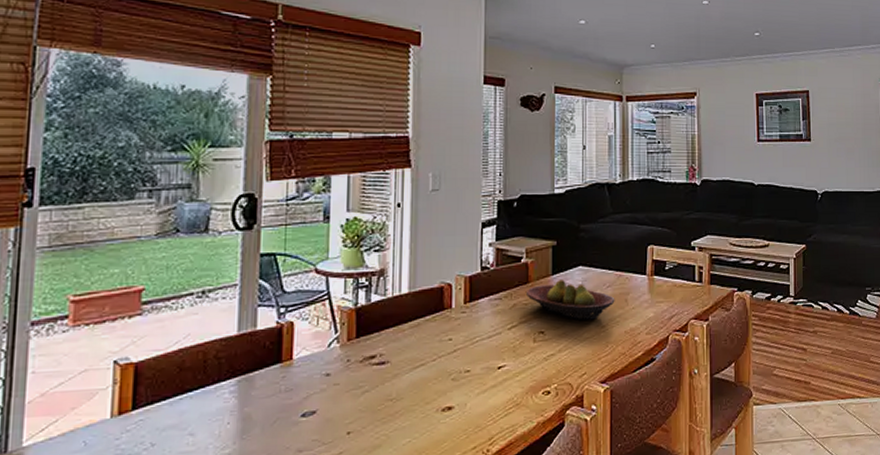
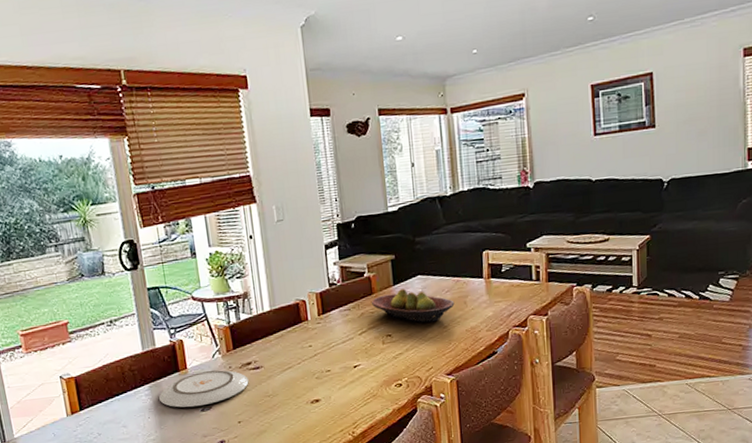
plate: none [248,363,369,411] -> present [159,370,249,408]

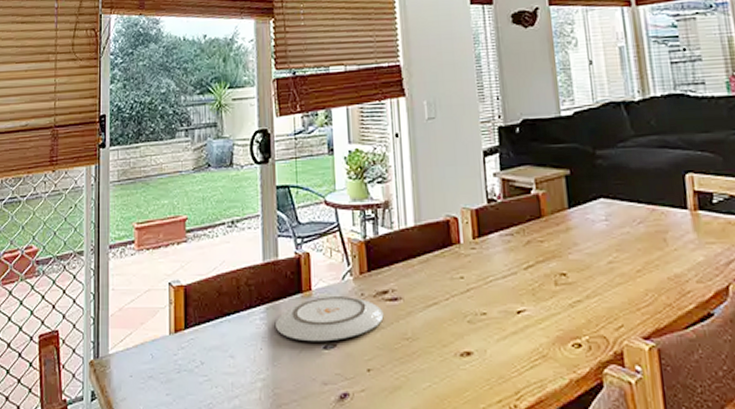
fruit bowl: present [372,289,455,323] -> none [541,214,651,262]

